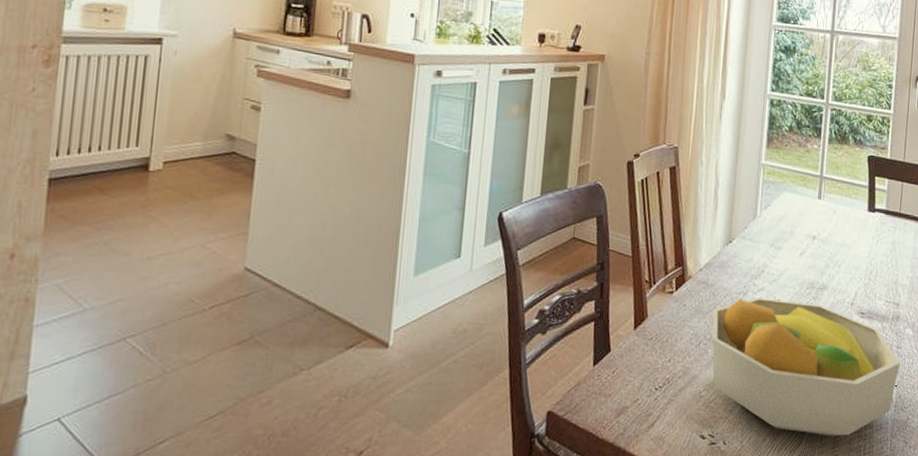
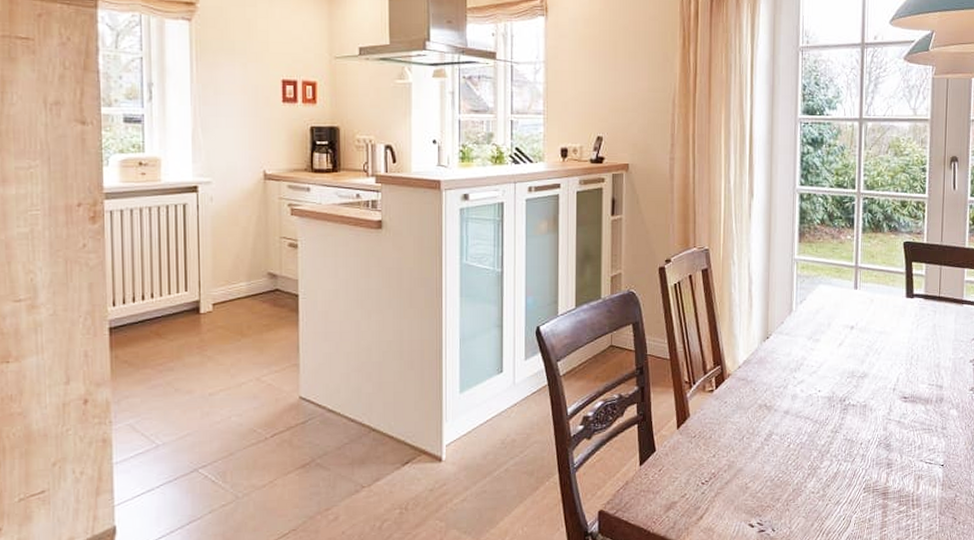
fruit bowl: present [711,298,901,436] -> none [754,390,947,518]

